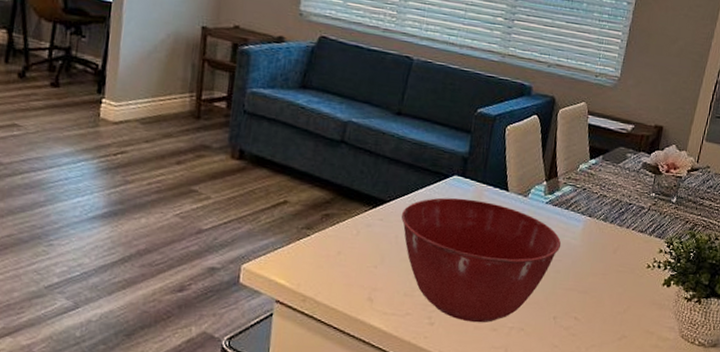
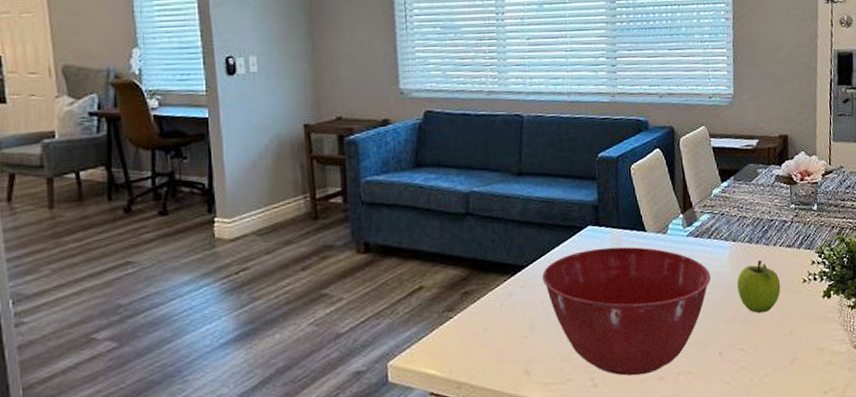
fruit: none [583,238,626,289] -> present [737,260,781,314]

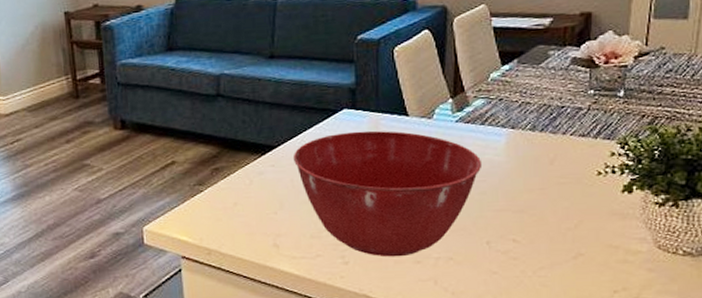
fruit: present [737,260,781,314] -> none [513,149,568,205]

